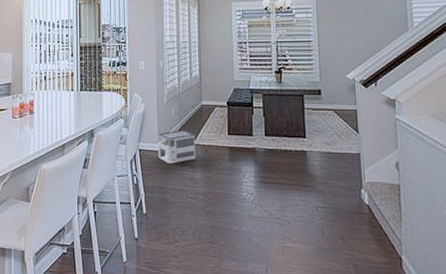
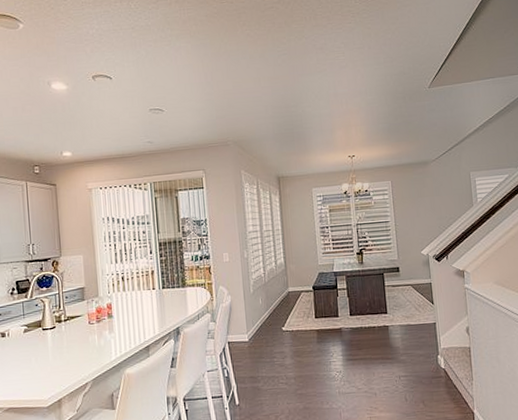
architectural model: present [158,129,196,164] -> none [246,317,286,353]

